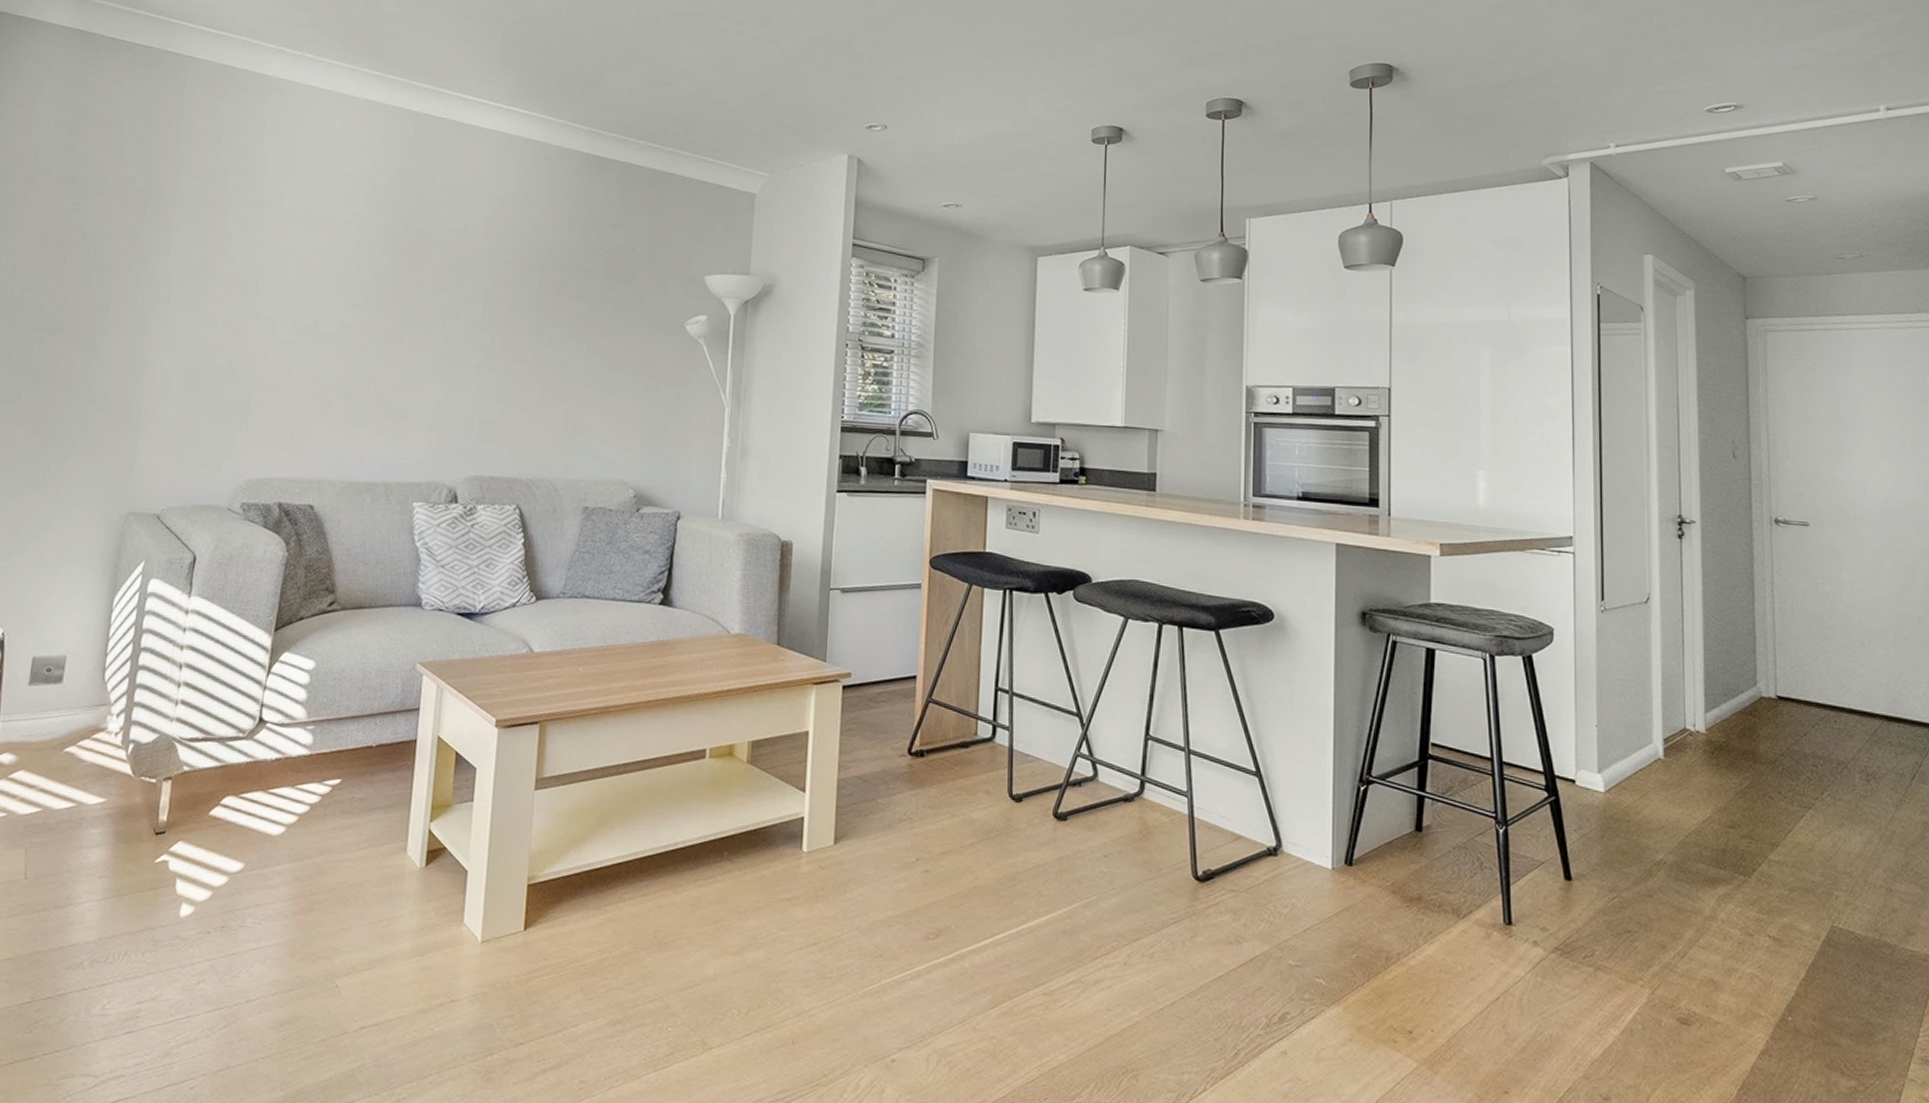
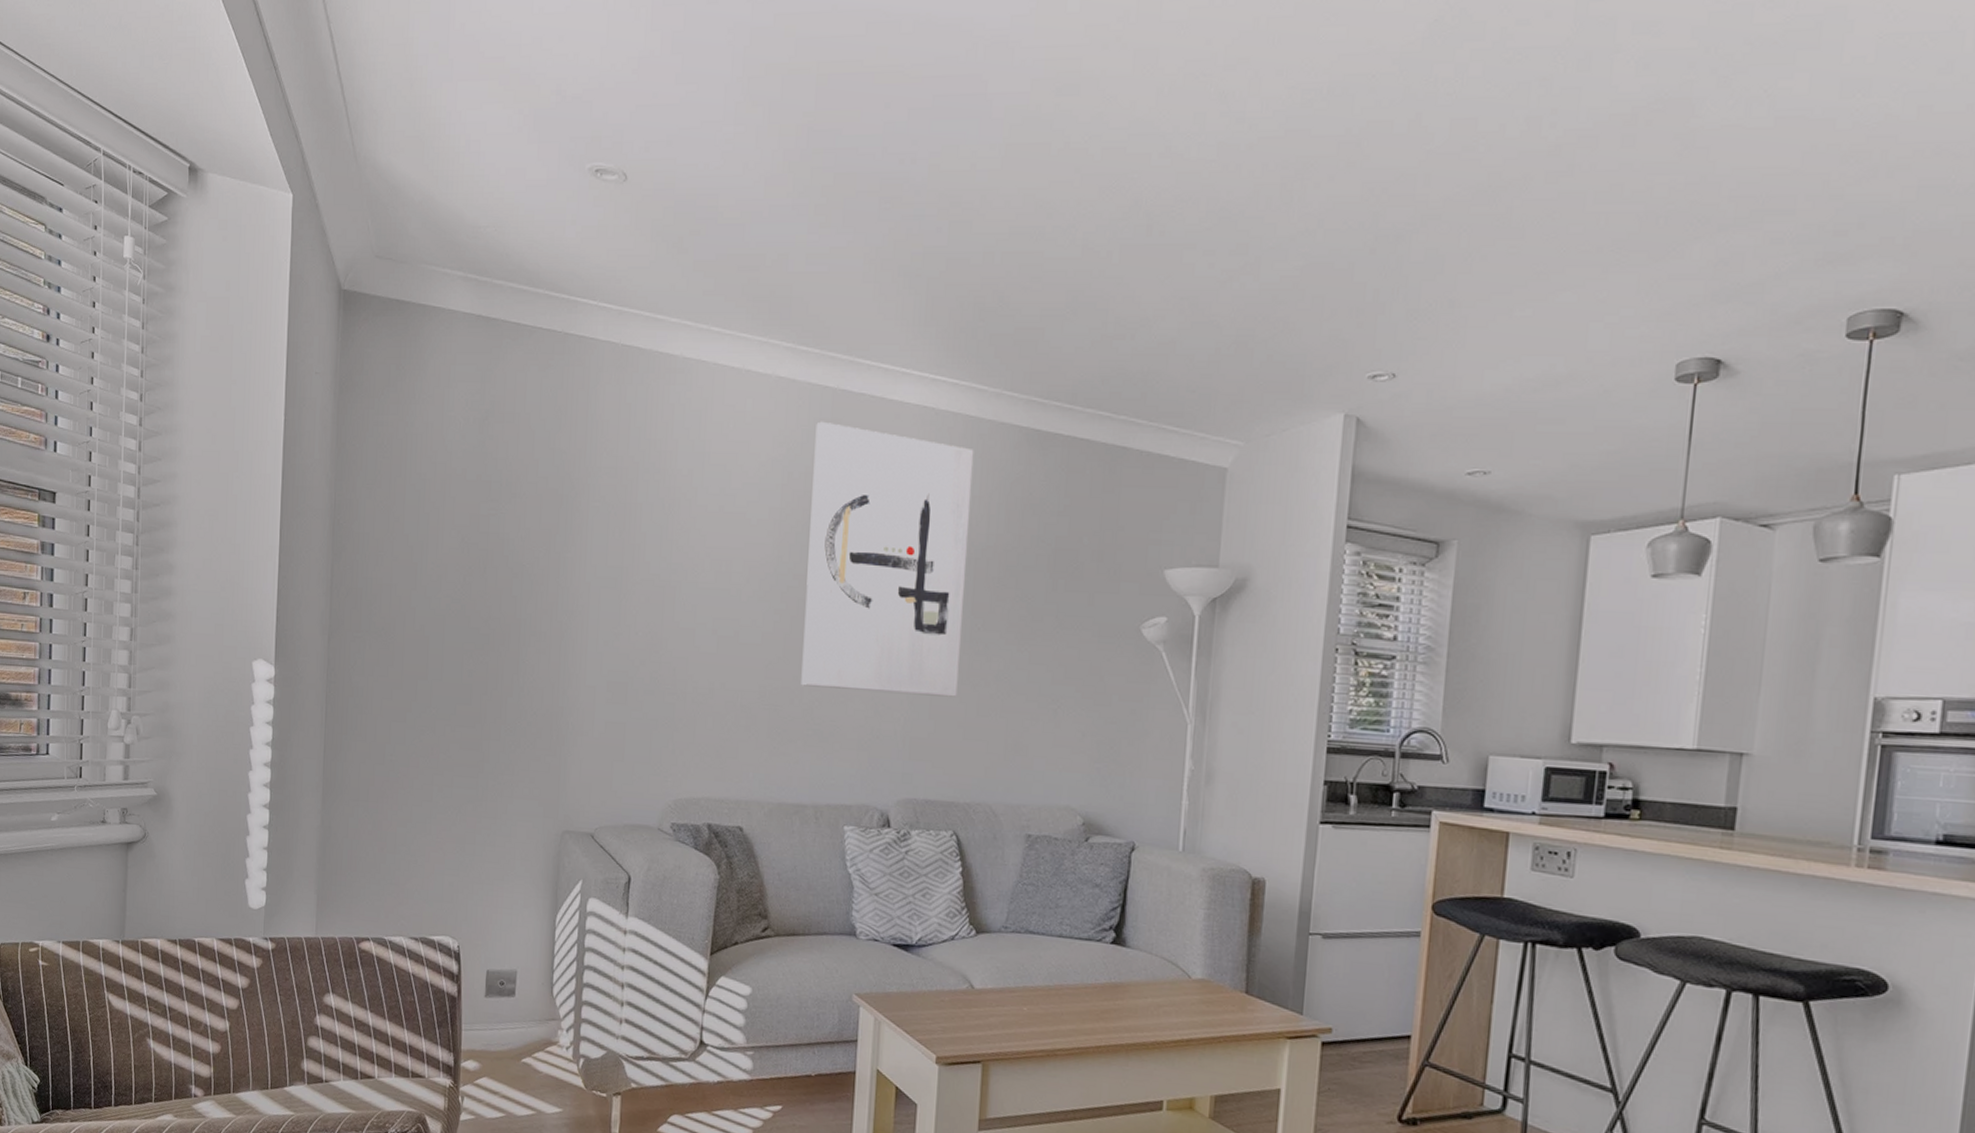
wall art: none [376,139,542,384] -> present [801,421,974,697]

